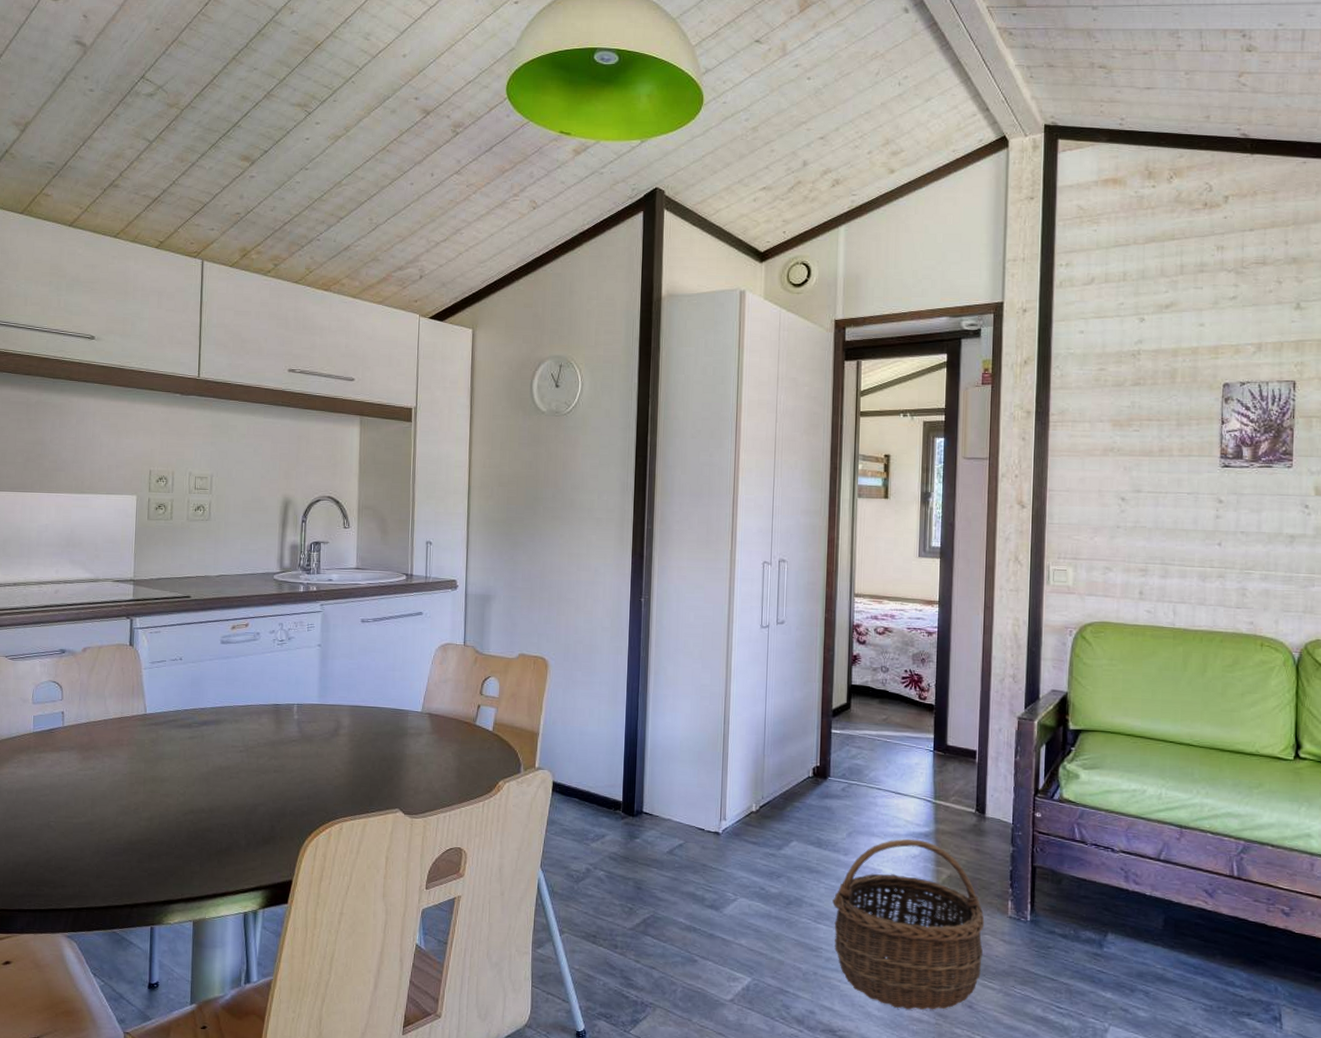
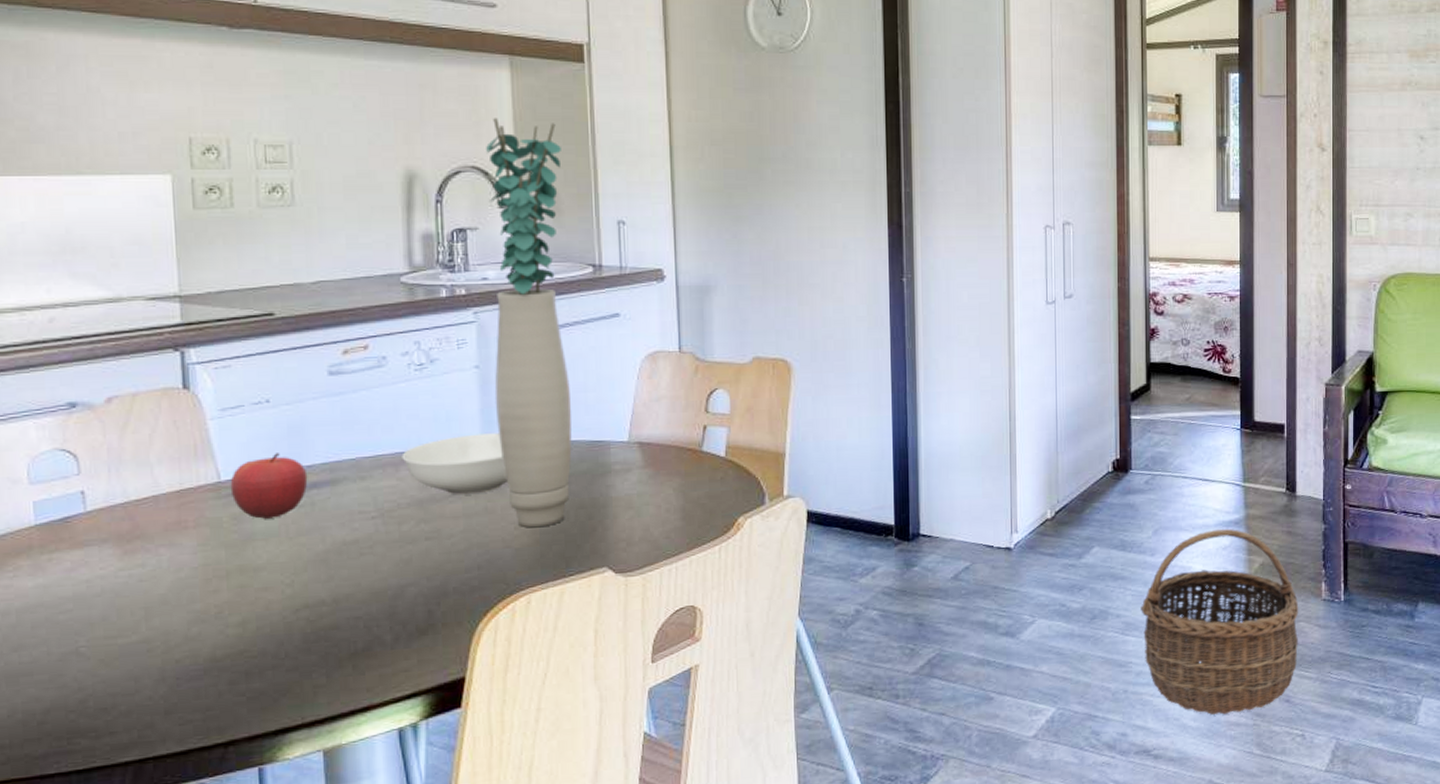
fruit: none [152,697,201,744] -> present [230,453,308,519]
bowl: none [263,696,334,742] -> present [401,433,507,495]
vase: none [329,462,391,772] -> present [486,118,572,528]

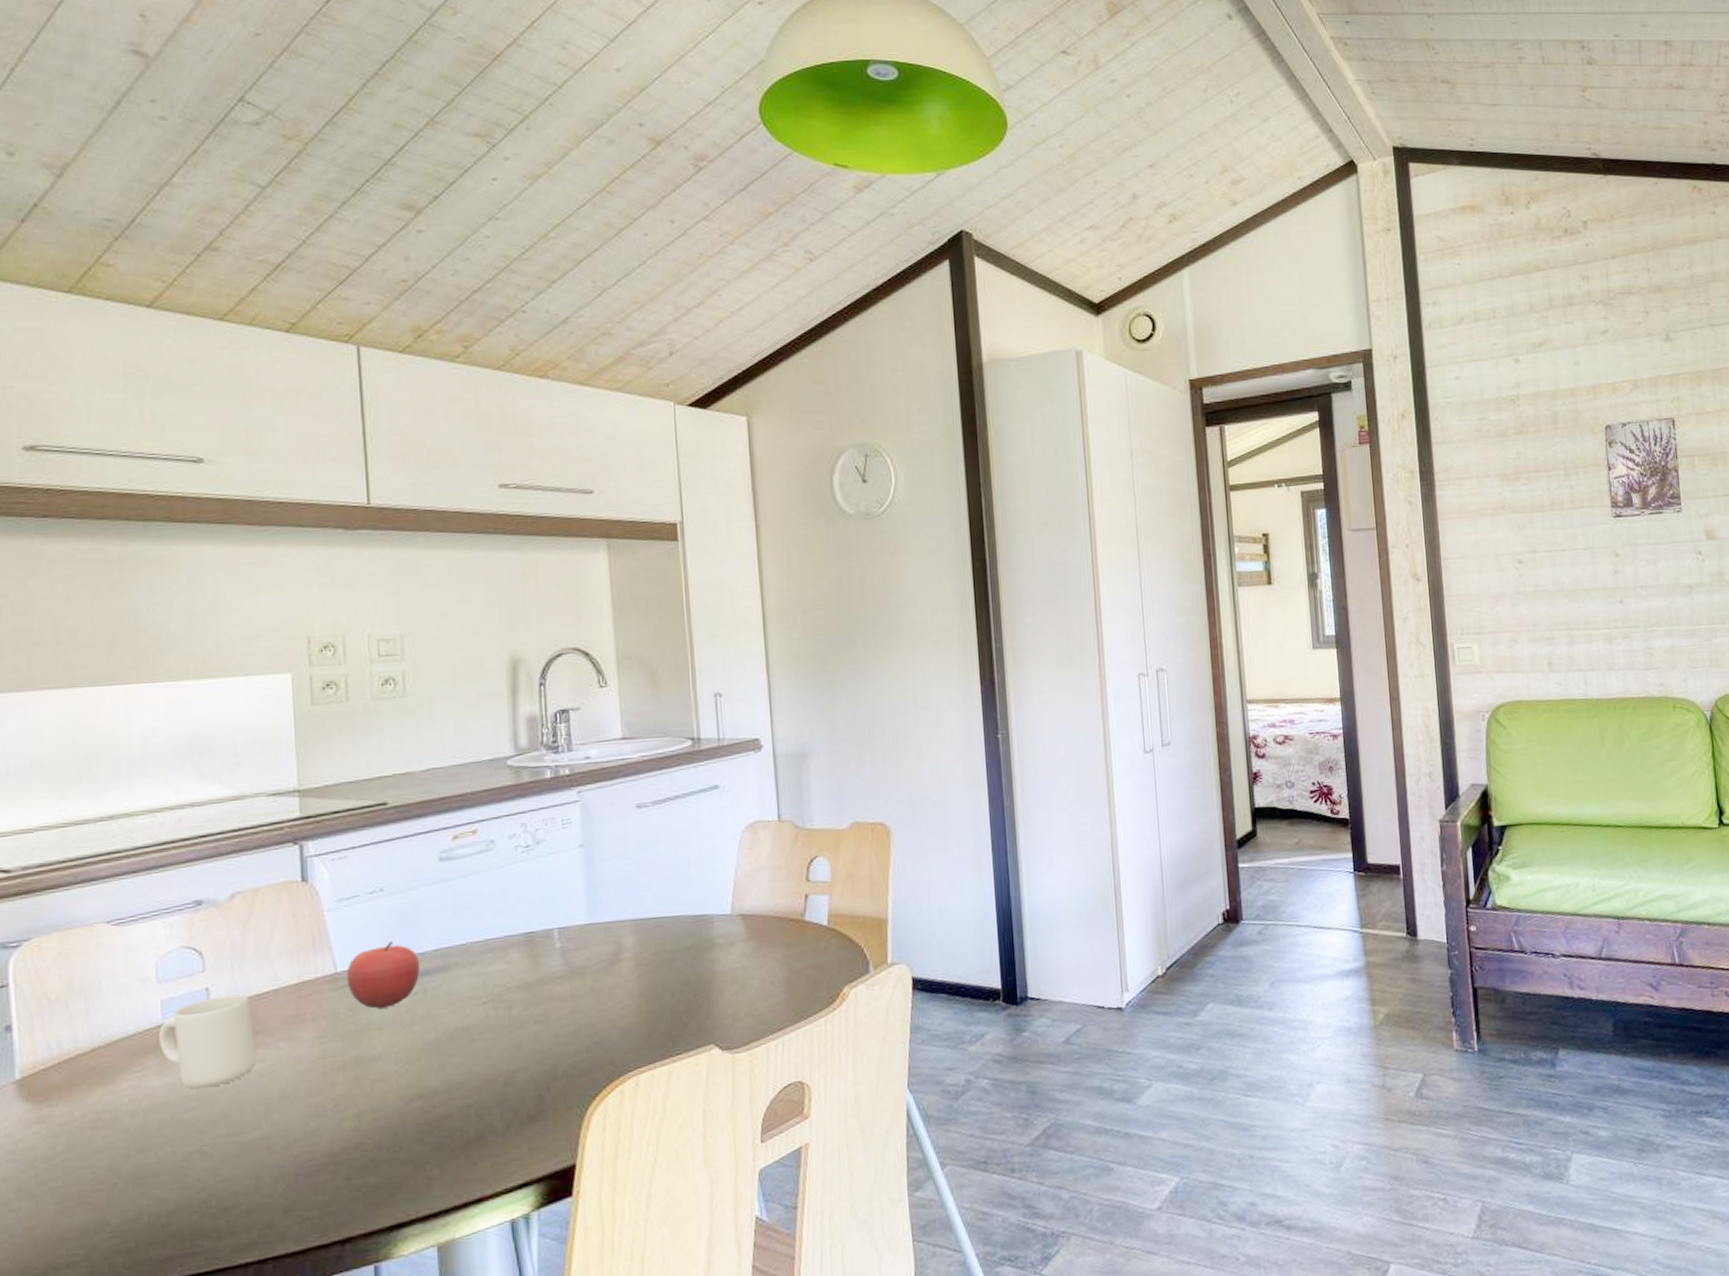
mug: none [31,498,135,591] -> present [158,994,256,1089]
bowl: present [401,433,507,495] -> none [510,911,613,977]
vase: present [486,118,572,528] -> none [586,600,676,1007]
wicker basket: present [1141,528,1299,715] -> none [1262,977,1433,1180]

